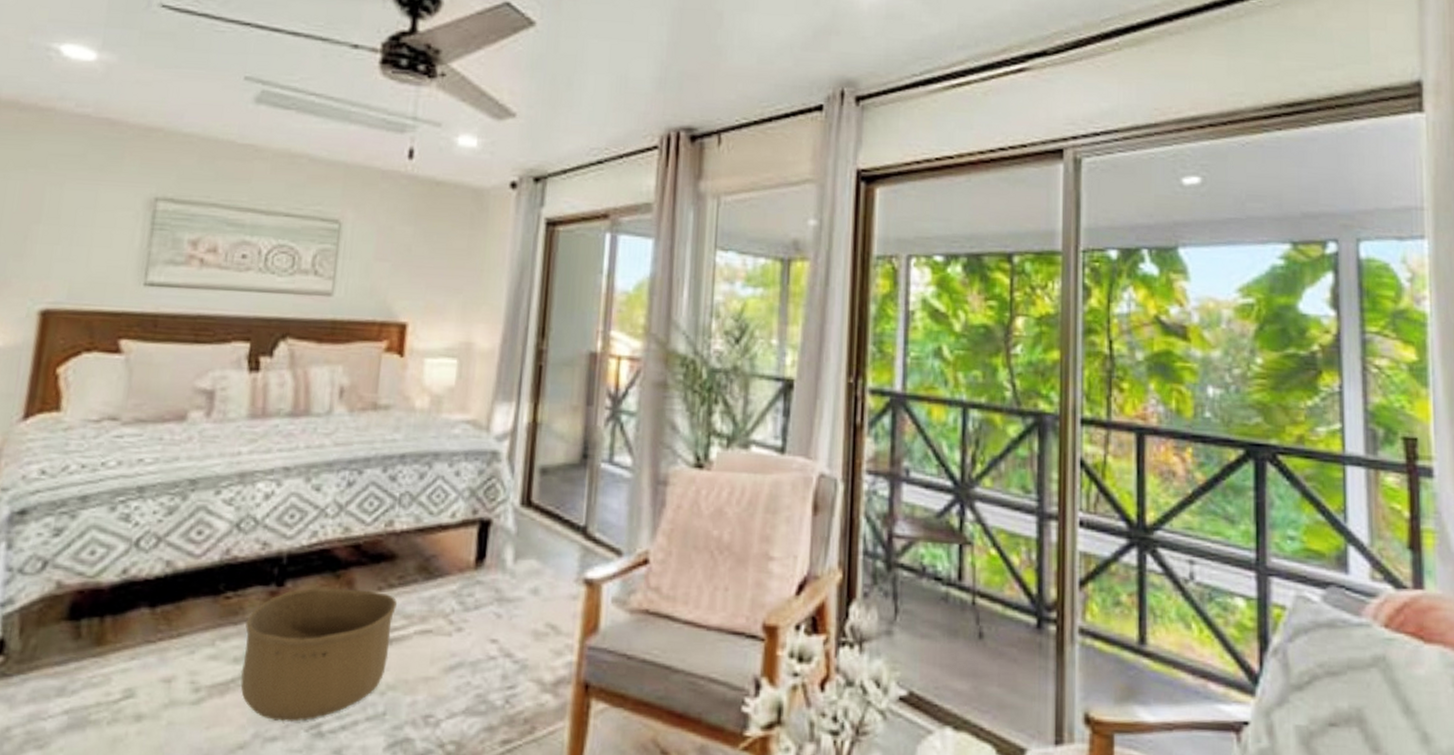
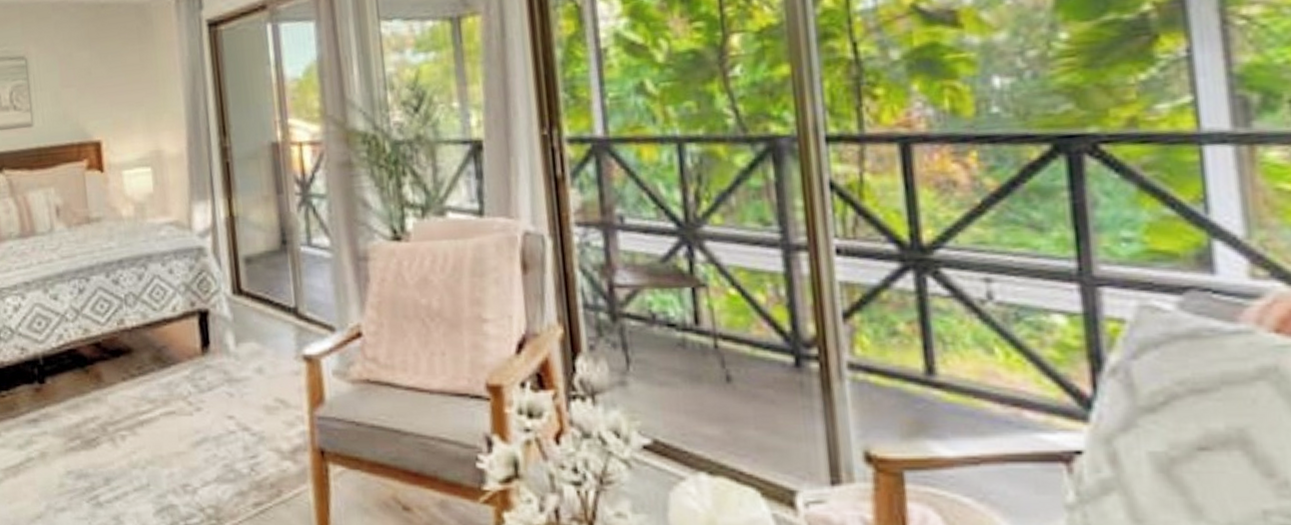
basket: present [240,588,398,722] -> none [21,381,143,495]

